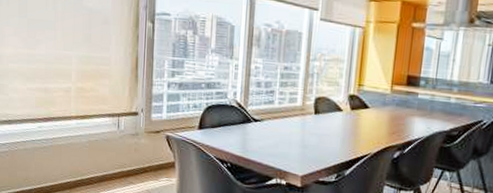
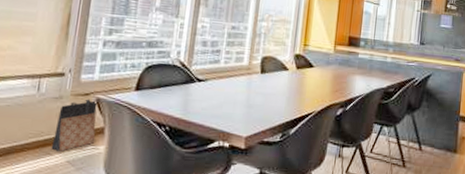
bag: none [133,136,168,181] -> present [51,99,98,151]

